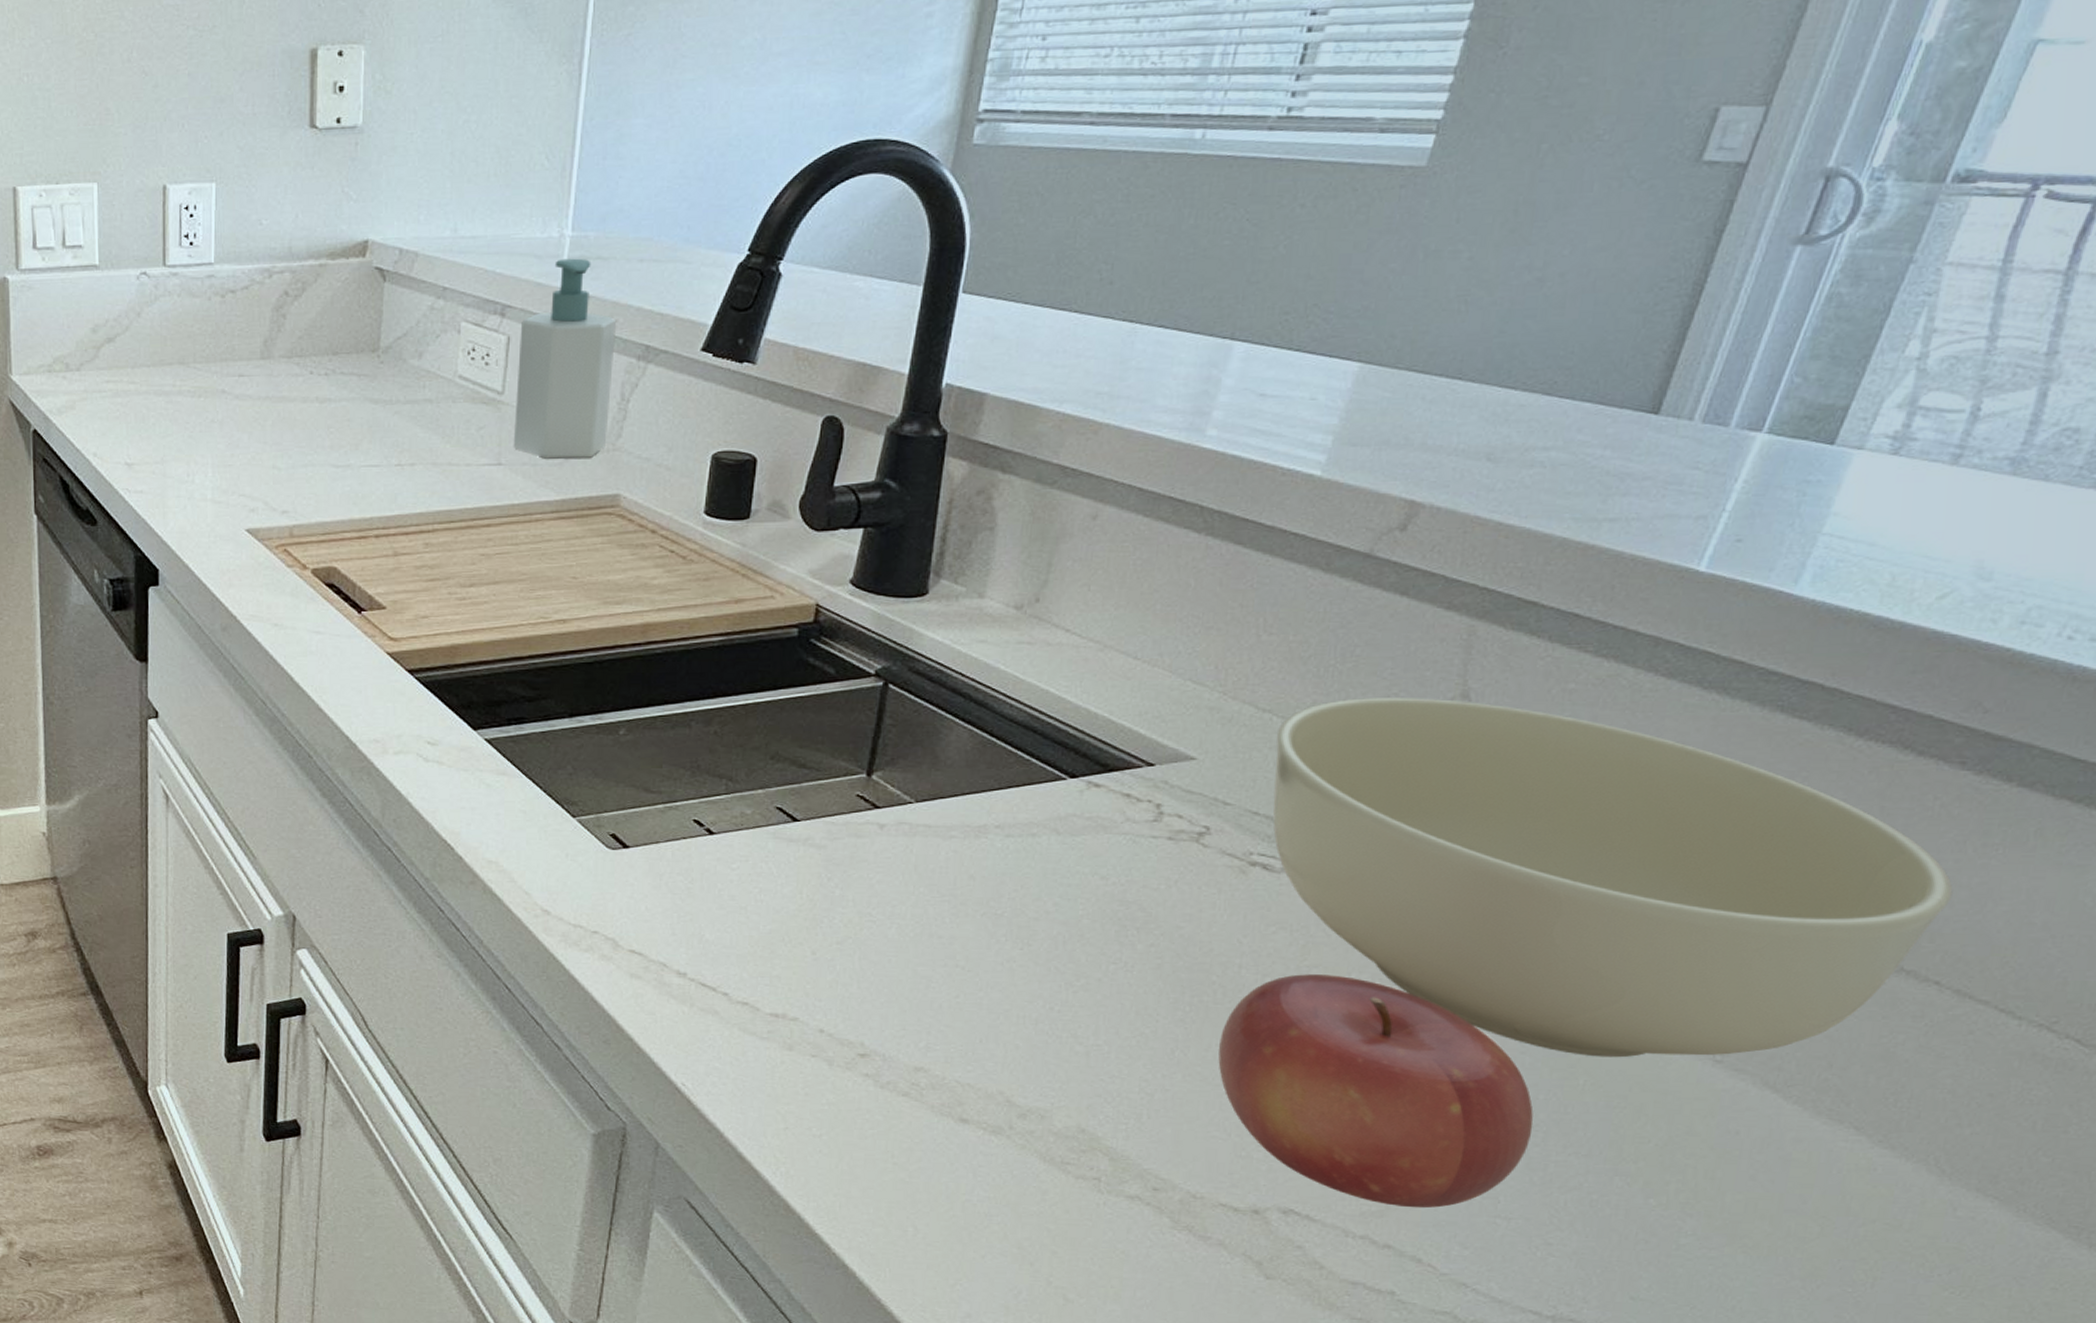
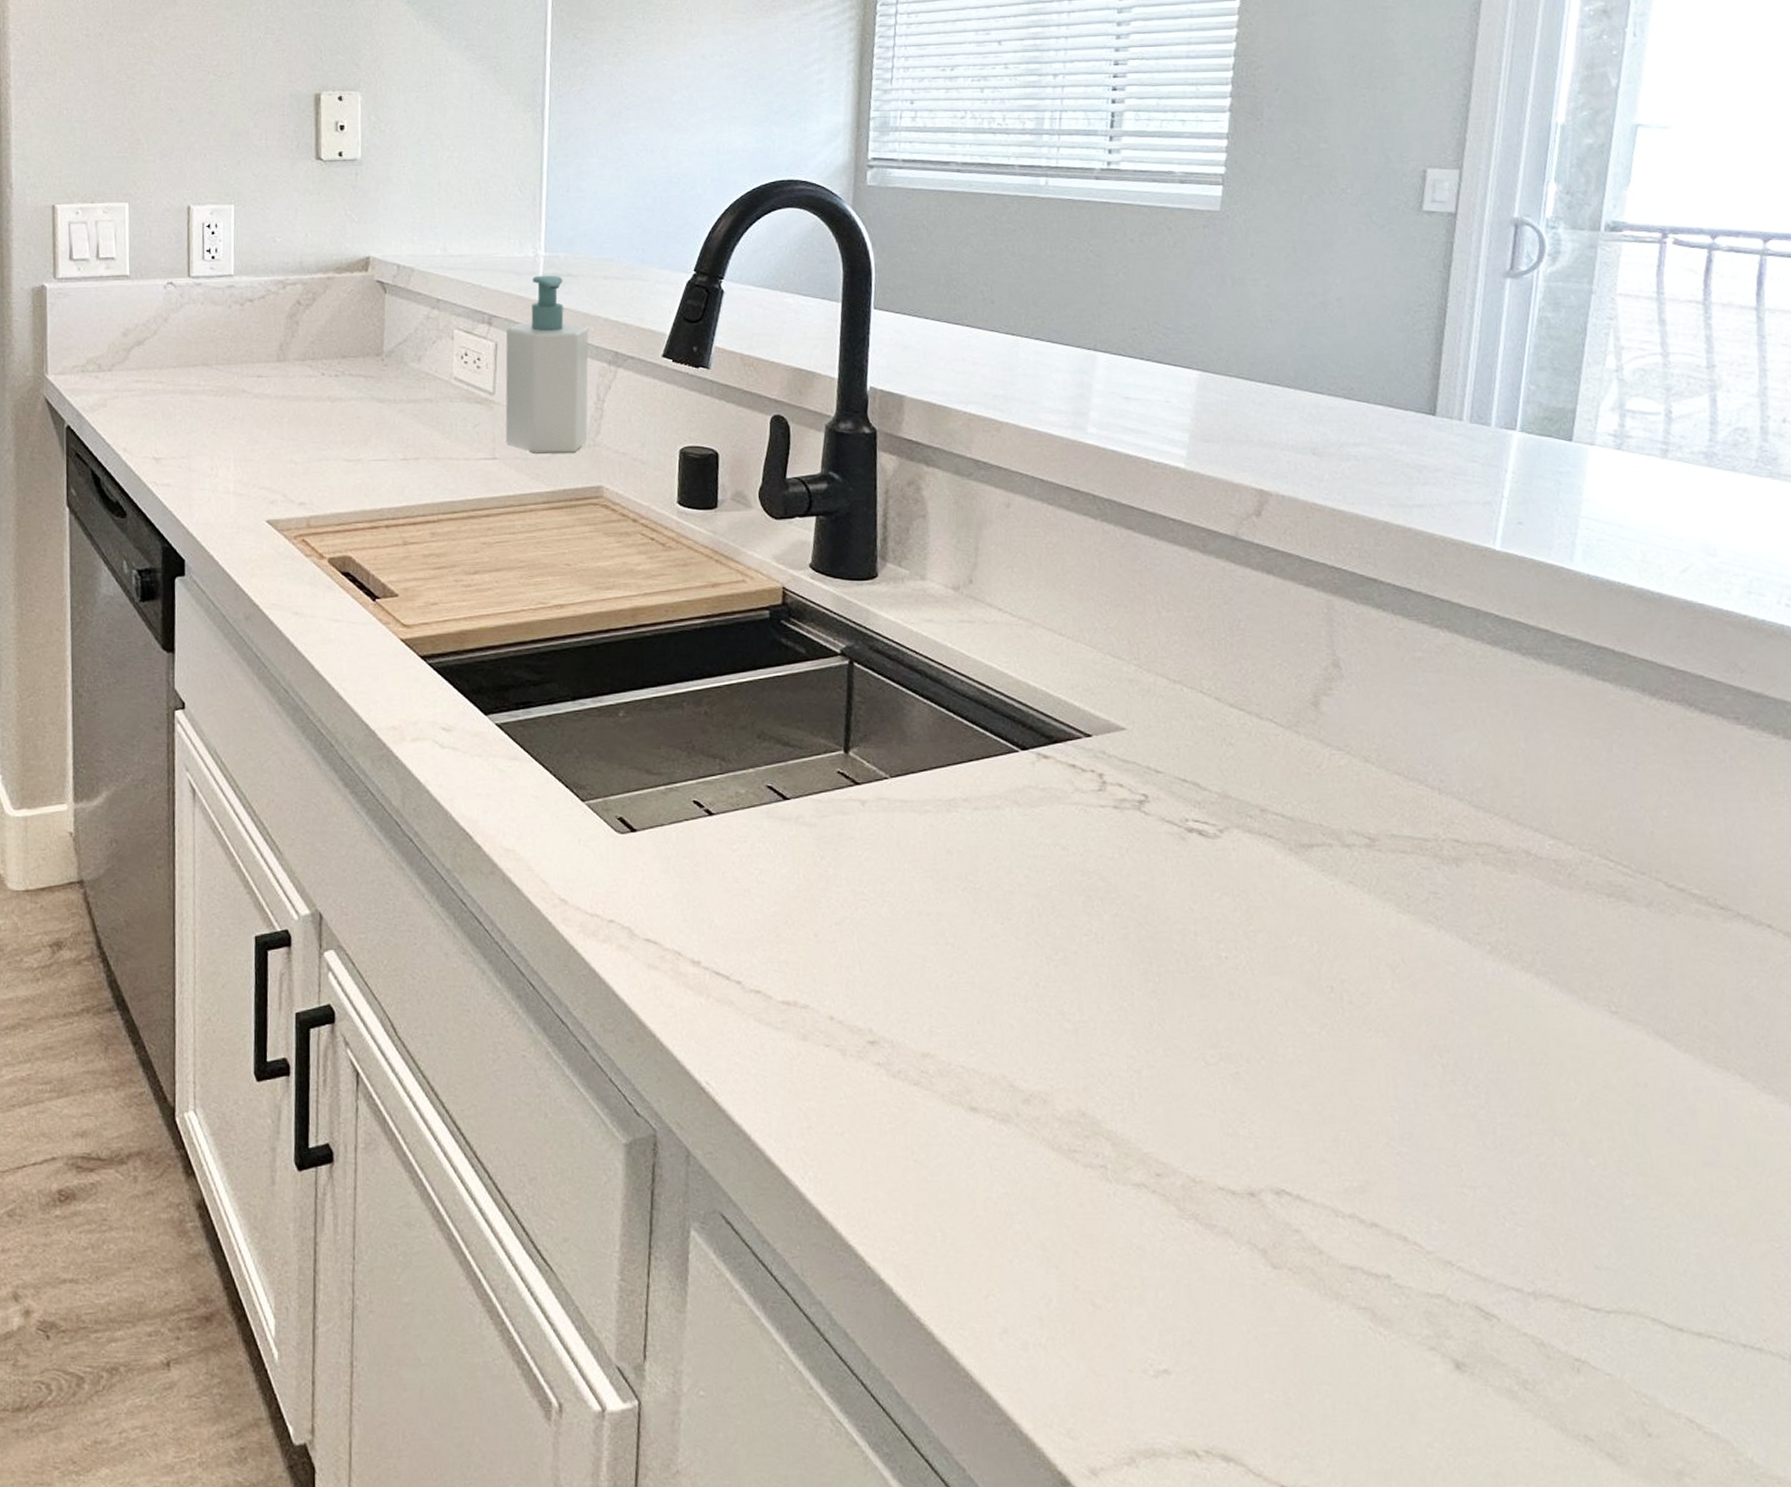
fruit: present [1218,974,1534,1209] -> none [1190,939,1476,1181]
bowl: present [1273,698,1953,1058] -> none [1189,667,1761,1013]

